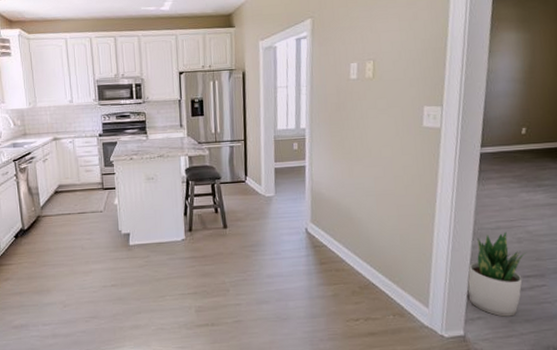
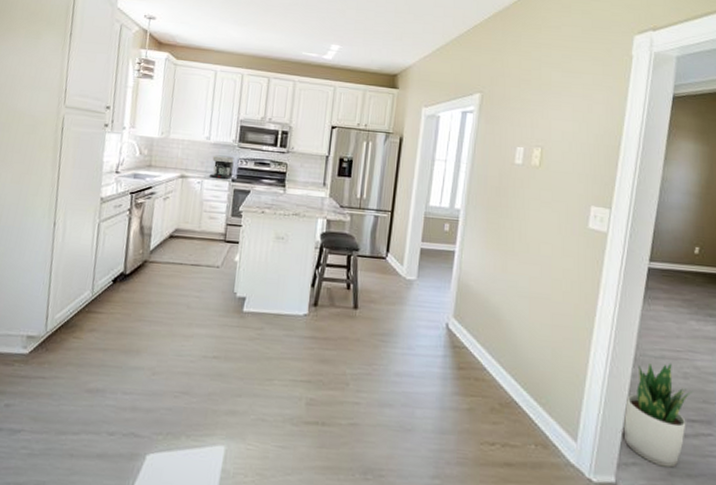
coffee maker: none [78,114,98,136] -> present [209,155,234,179]

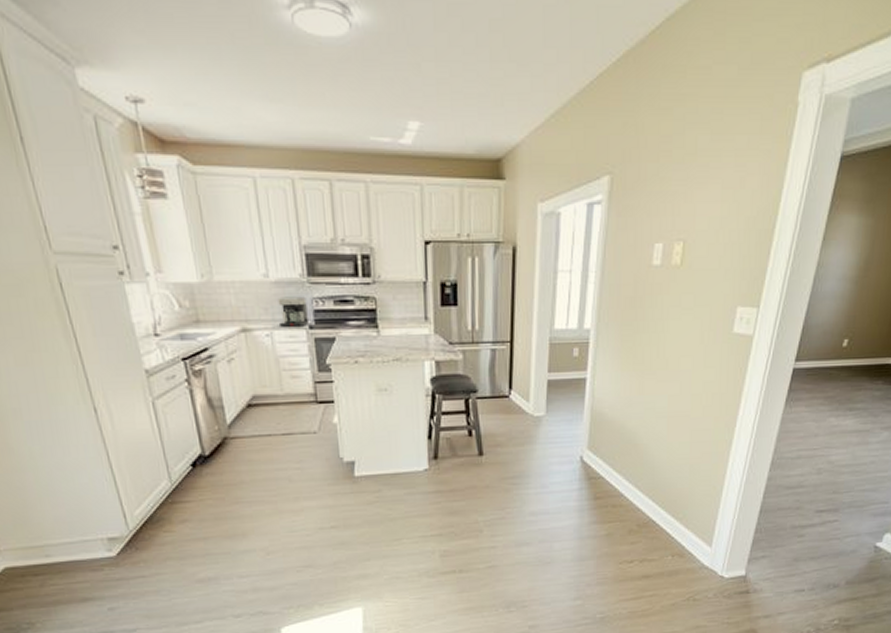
planter: present [623,363,693,468] -> none [755,461,825,555]

